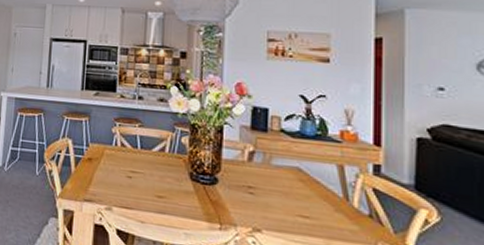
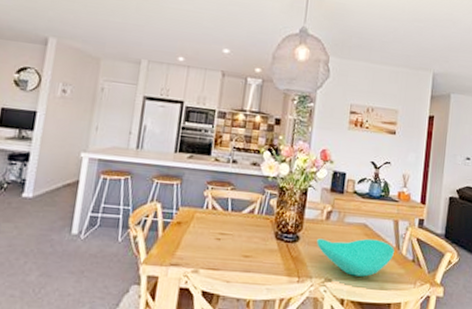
table top decor: none [239,182,343,230] -> present [317,238,395,277]

